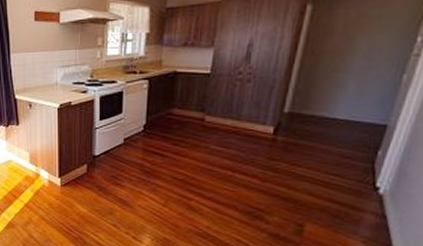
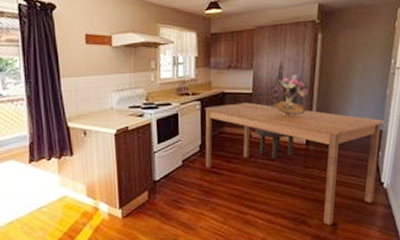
dining table: none [149,83,394,226] -> present [204,102,385,226]
dining chair: none [209,75,274,147] -> present [255,93,302,159]
bouquet: none [230,51,287,101] -> present [269,72,310,116]

